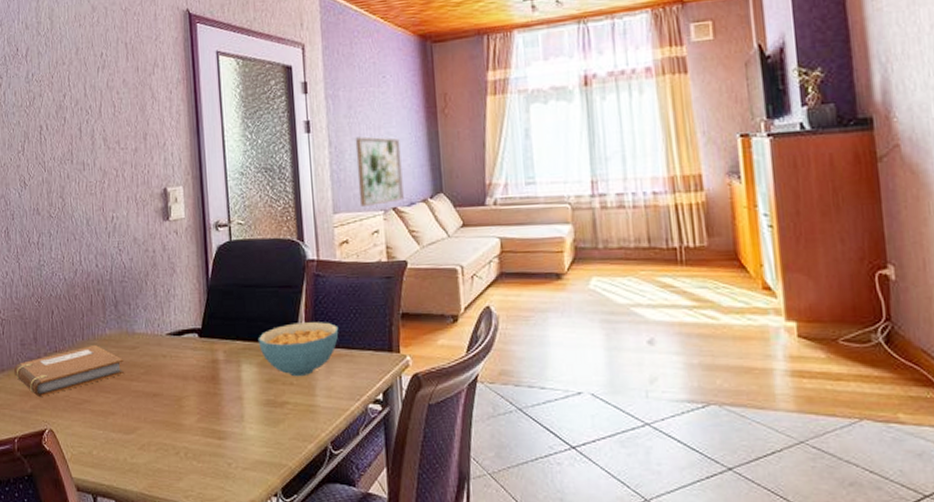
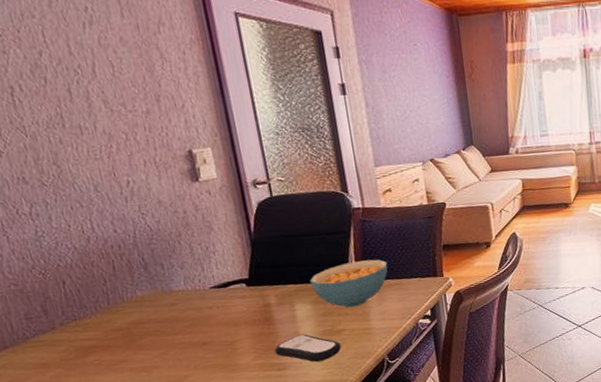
notebook: present [14,344,124,396] -> none [21,307,165,366]
remote control: none [216,400,283,436] -> present [273,334,342,362]
wall art: present [355,136,404,206] -> none [391,98,440,159]

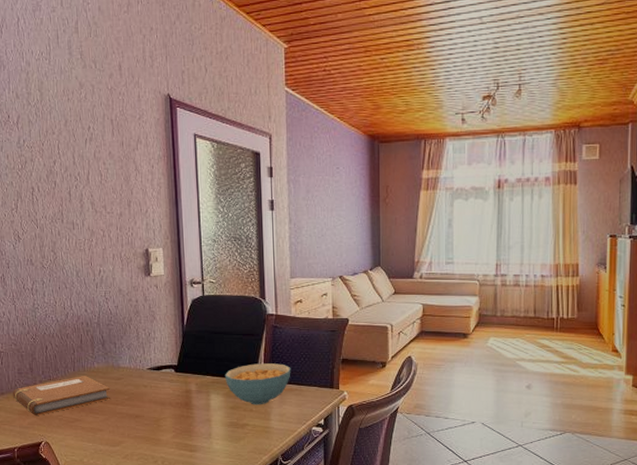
notebook: none [21,307,165,366] -> present [13,375,110,415]
remote control: present [273,334,342,362] -> none [189,422,243,450]

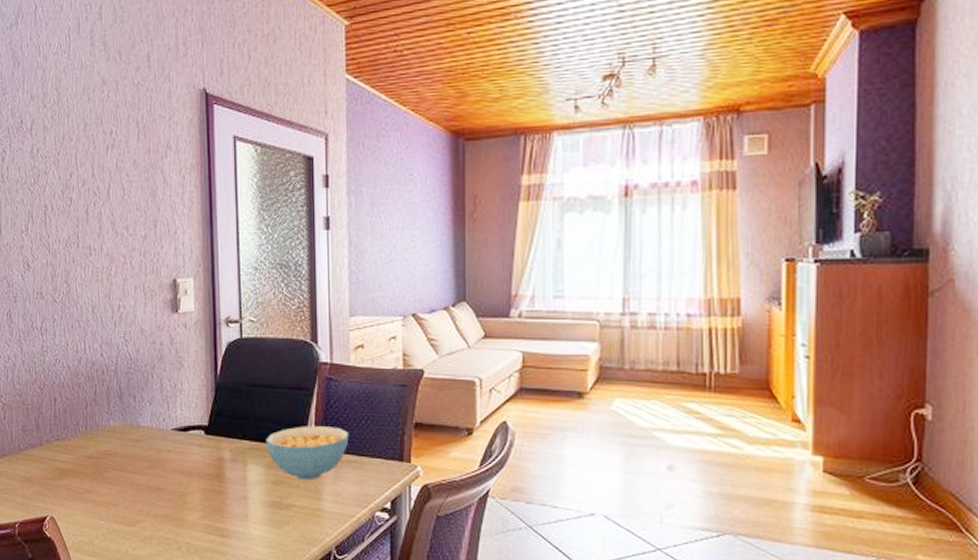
notebook: present [13,375,110,415] -> none [16,435,127,484]

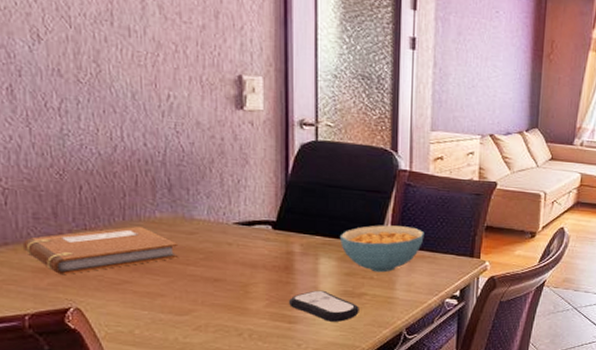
notebook: none [16,435,127,484] -> present [23,226,178,274]
remote control: none [220,500,288,537] -> present [288,290,359,322]

